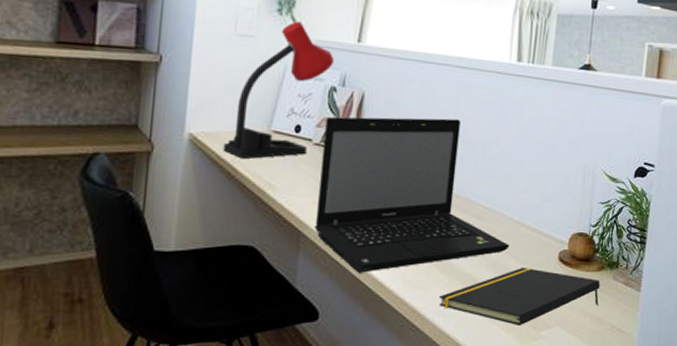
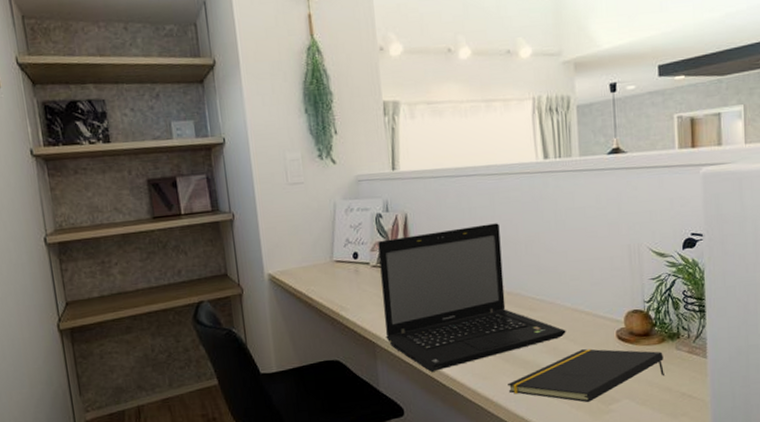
desk lamp: present [223,21,335,159] -> none [297,162,376,288]

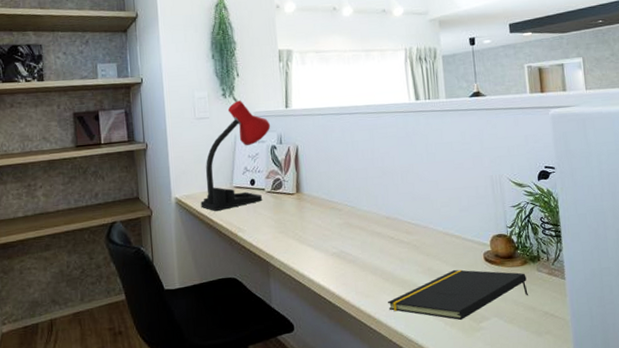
desk lamp: none [297,162,376,288] -> present [200,100,271,211]
laptop: present [378,223,566,372] -> none [272,155,439,290]

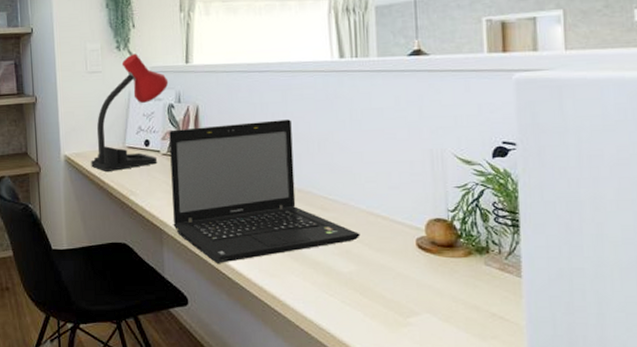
laptop: none [272,155,439,290] -> present [169,119,360,263]
notepad: present [388,269,528,320] -> none [296,255,471,312]

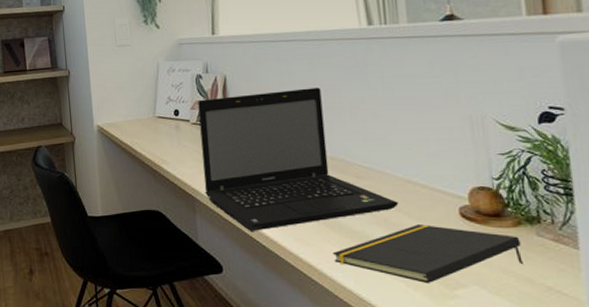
desk lamp: present [91,53,169,171] -> none [122,27,196,141]
notepad: none [296,255,471,312] -> present [333,225,523,283]

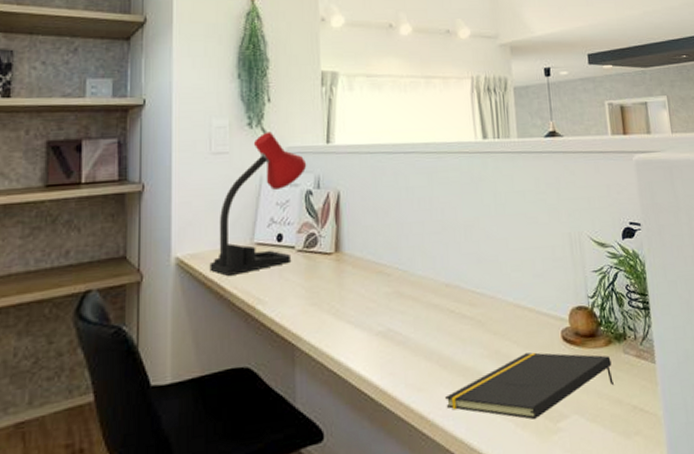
desk lamp: none [122,27,196,141] -> present [209,132,307,276]
laptop: present [198,87,399,231] -> none [306,205,509,382]

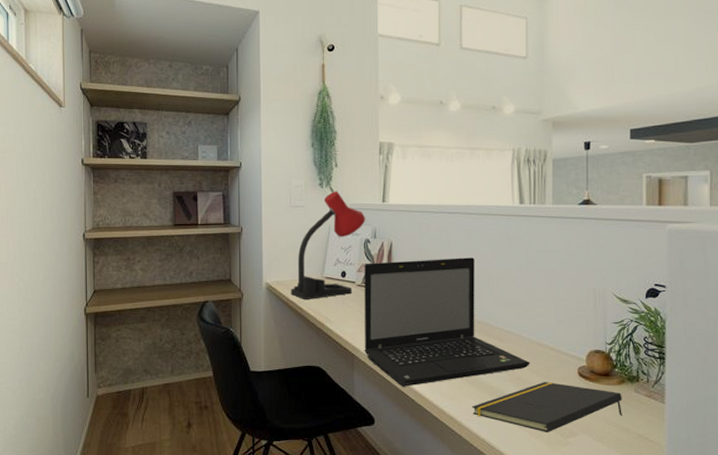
laptop: none [306,205,509,382] -> present [364,257,530,387]

